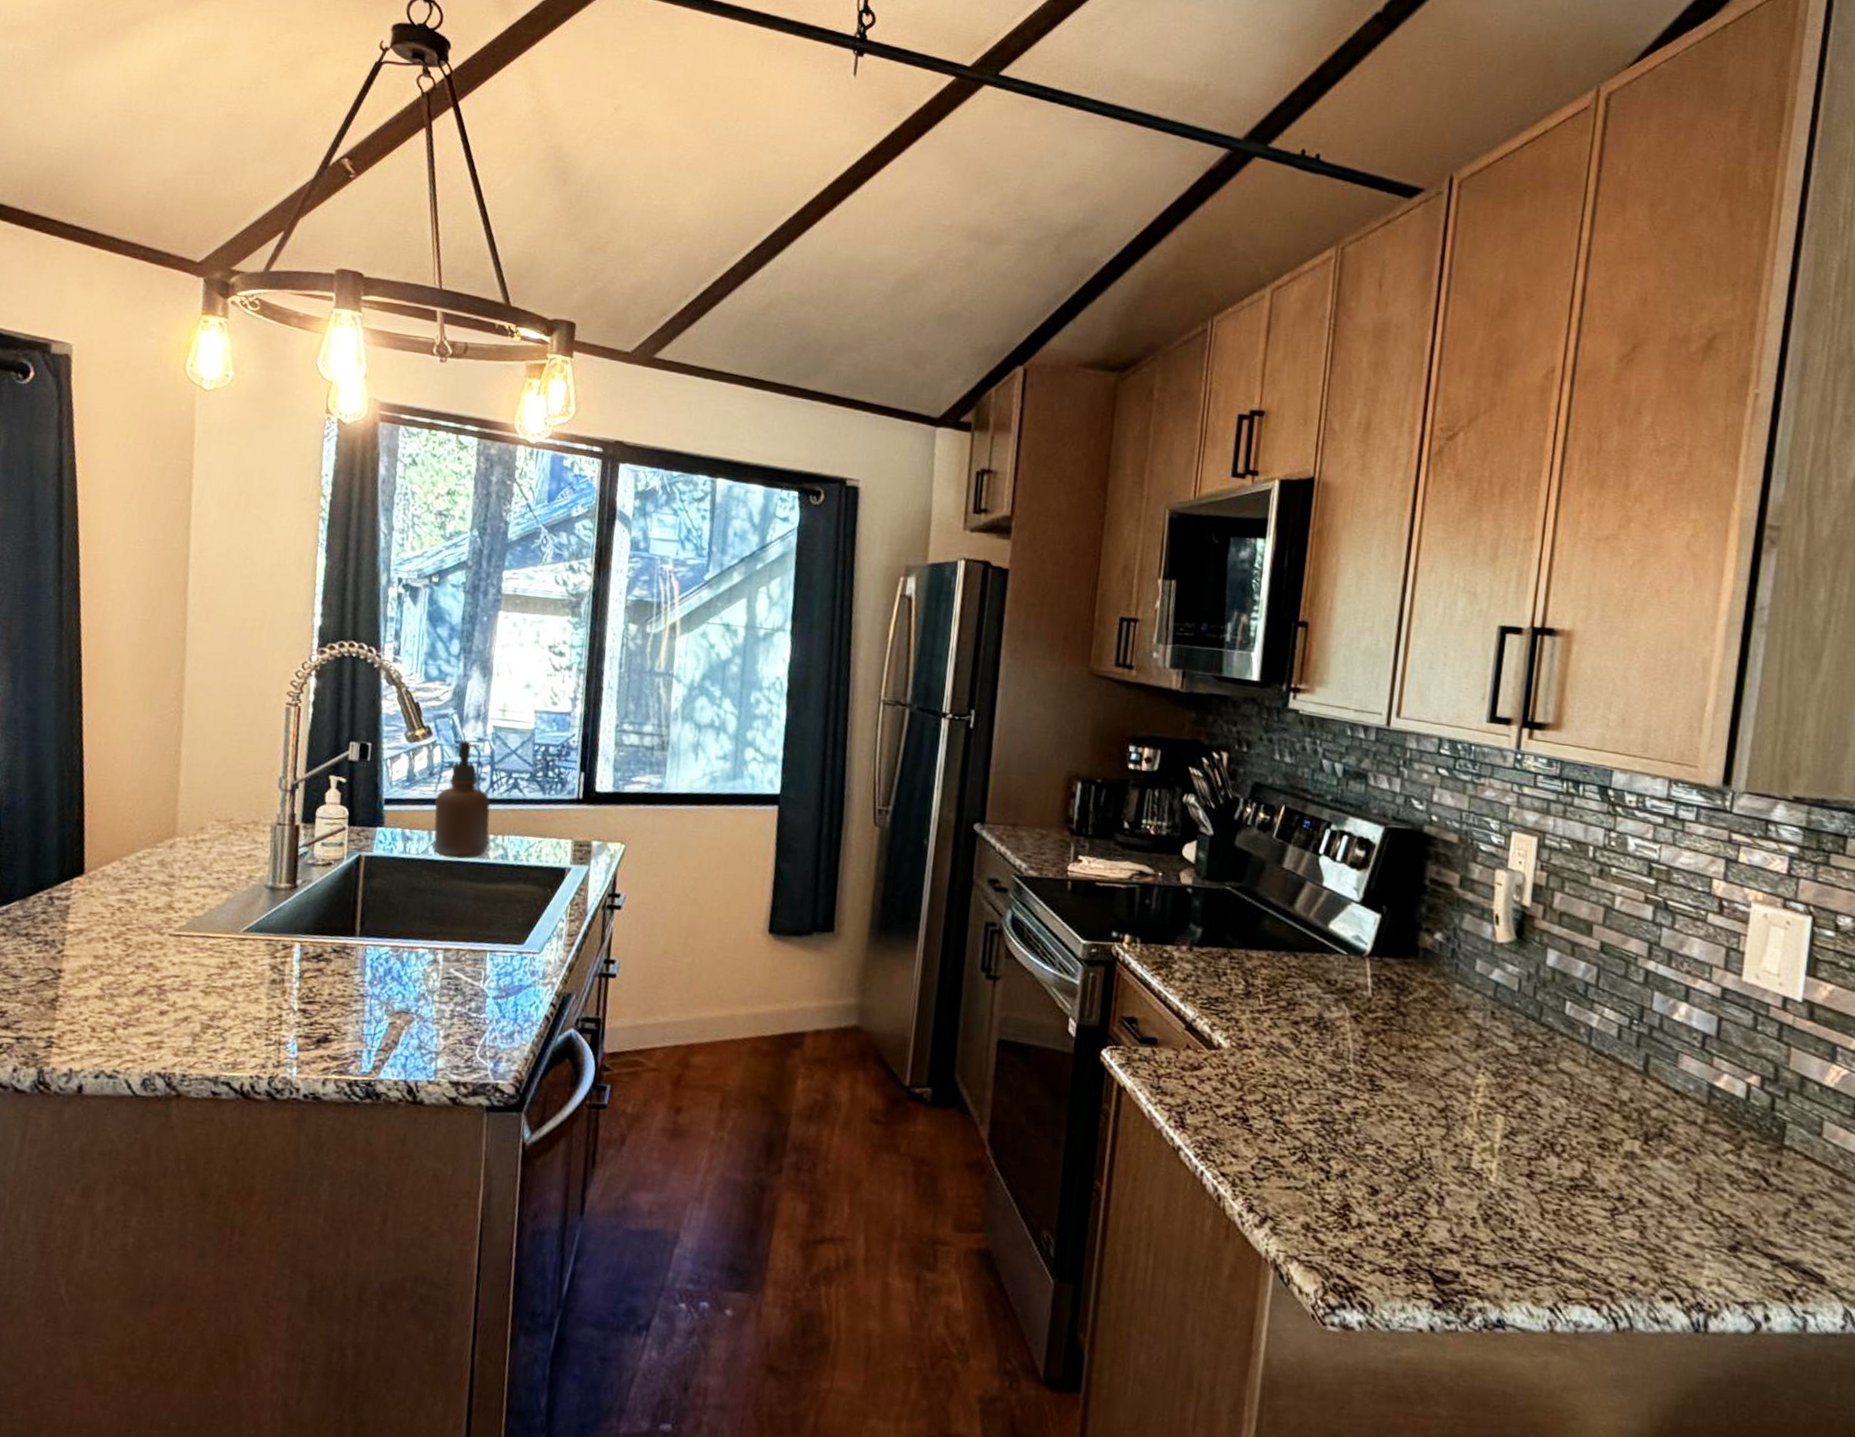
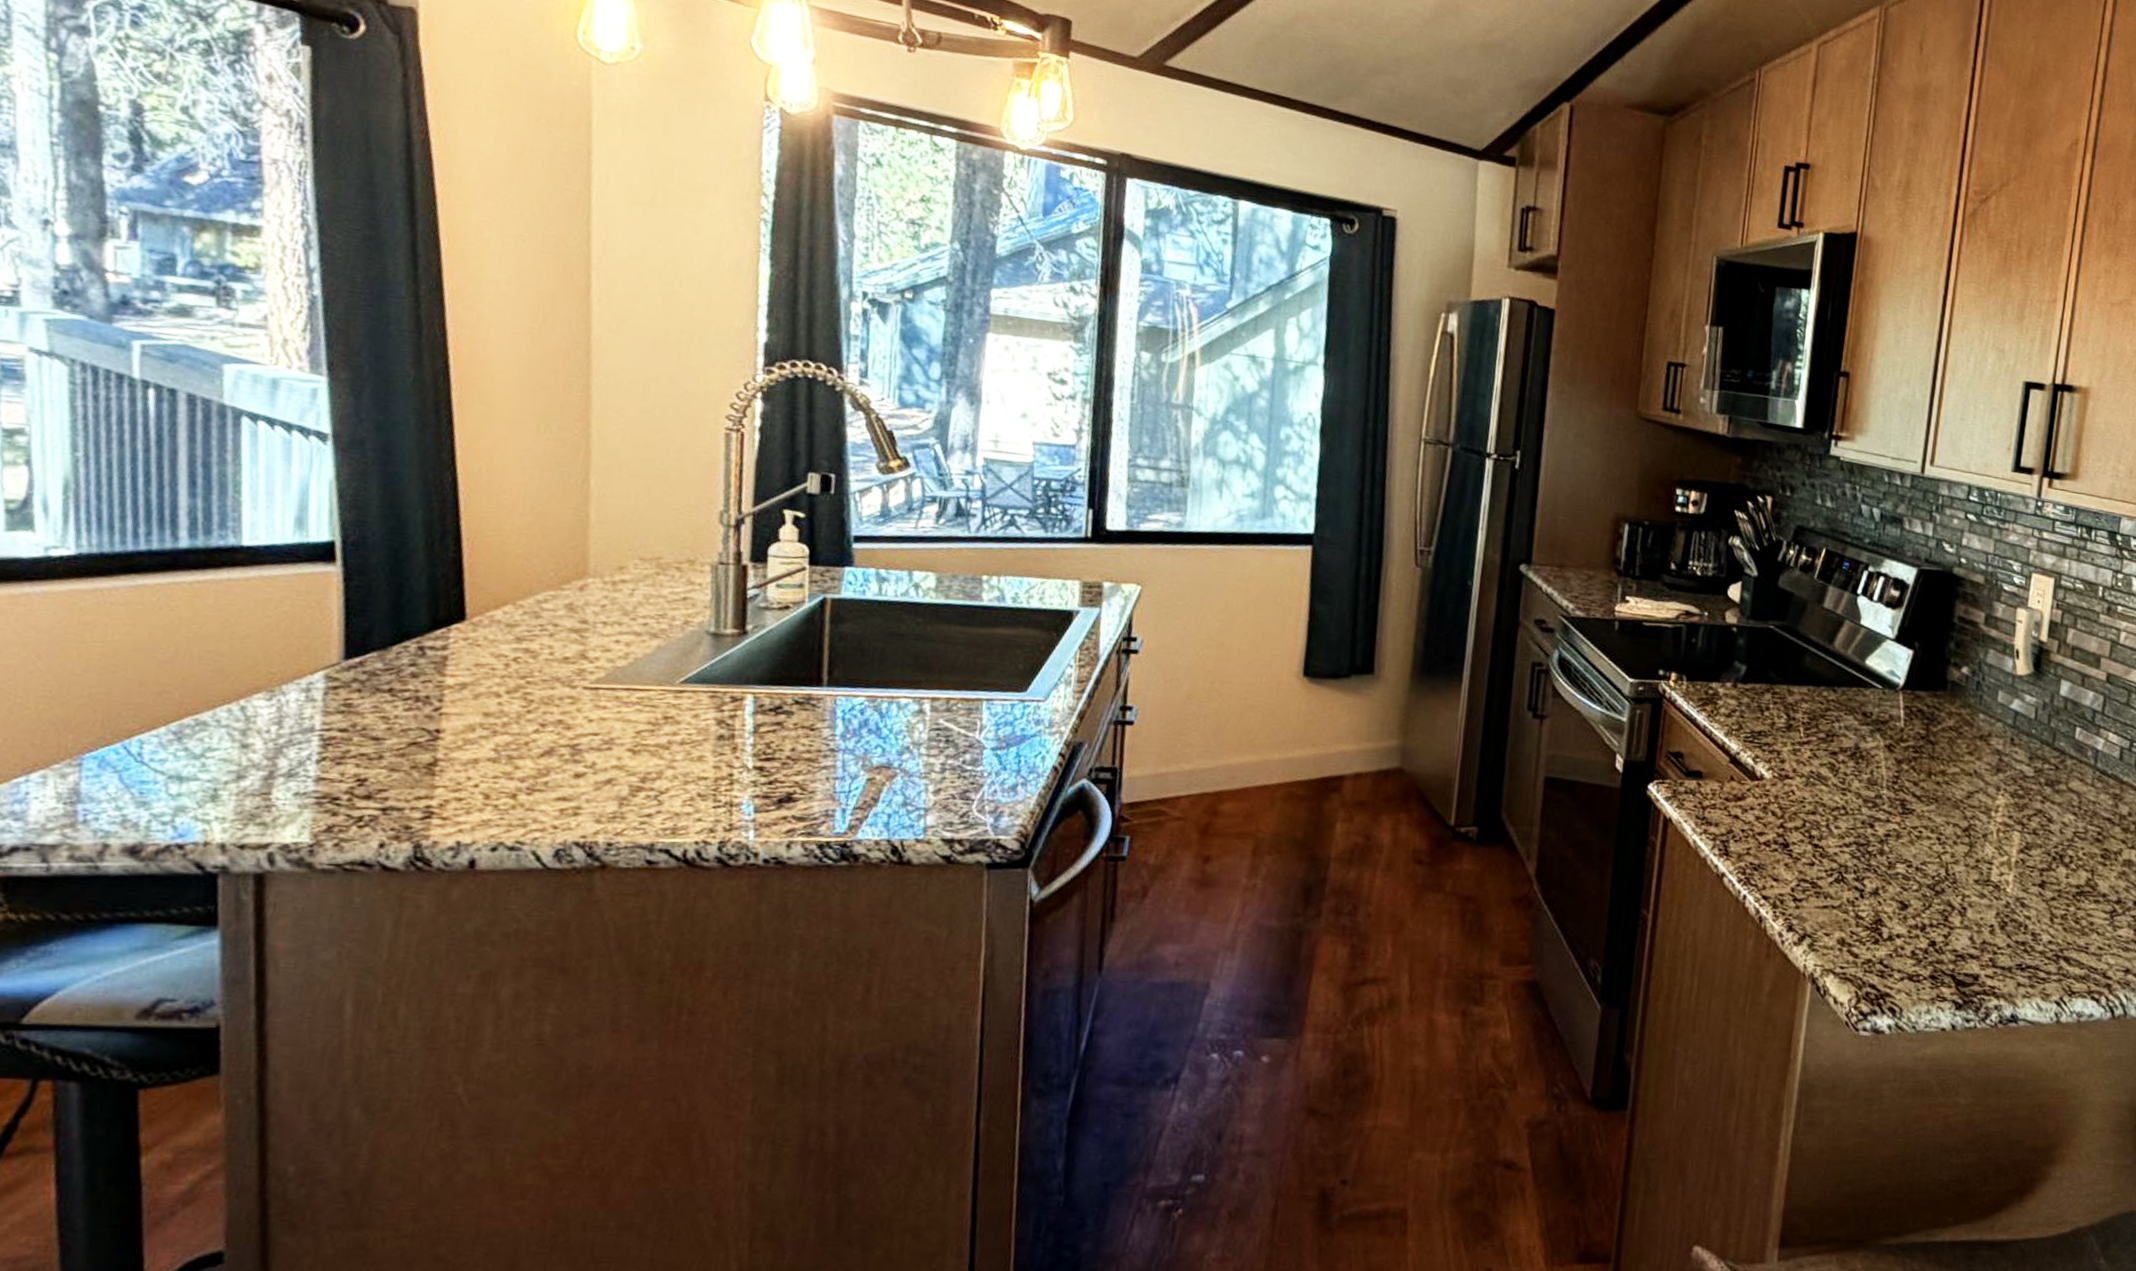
soap dispenser: present [433,740,491,860] -> none [914,472,983,603]

